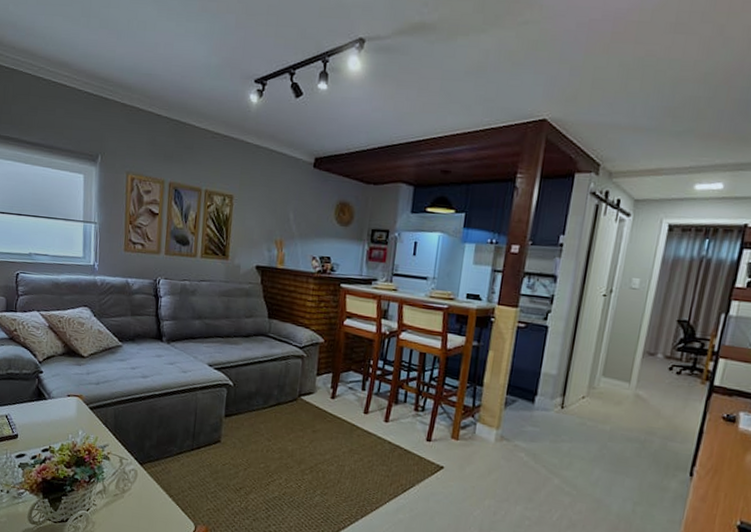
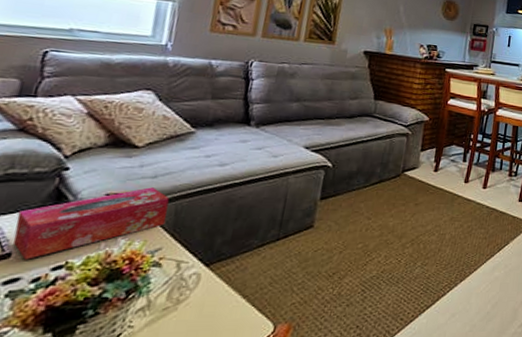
tissue box: none [17,392,110,441] -> present [12,187,170,260]

